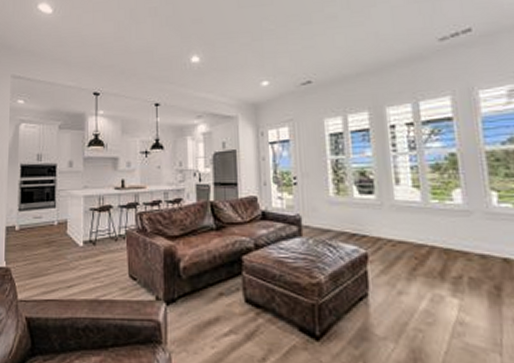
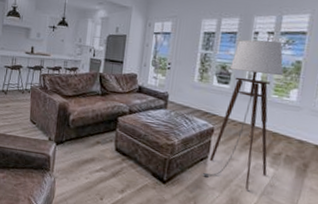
floor lamp: none [365,134,450,334] -> present [202,39,284,190]

